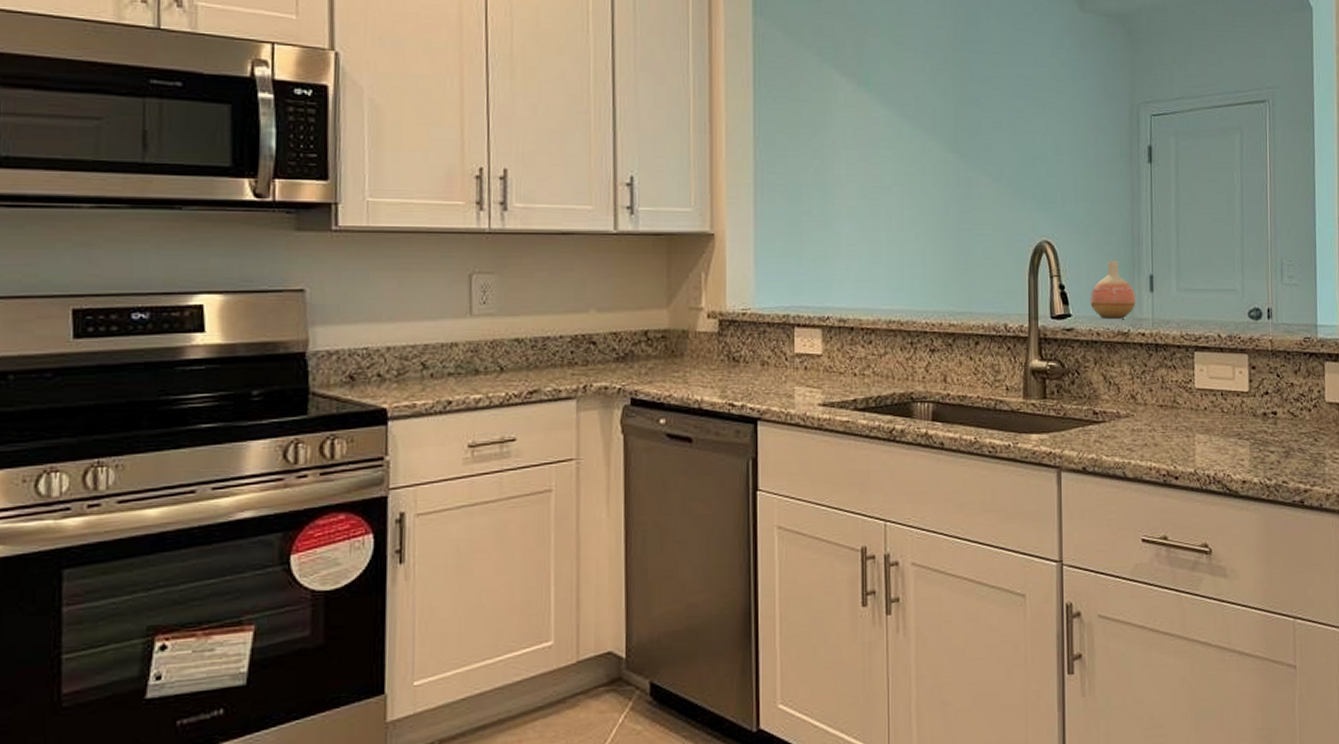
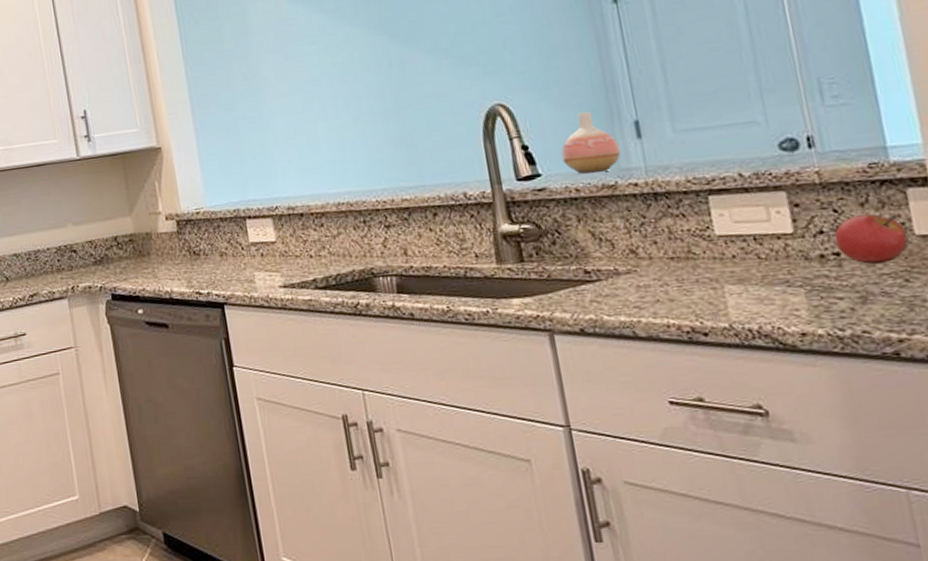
fruit: none [1275,381,1321,425] -> present [834,214,909,265]

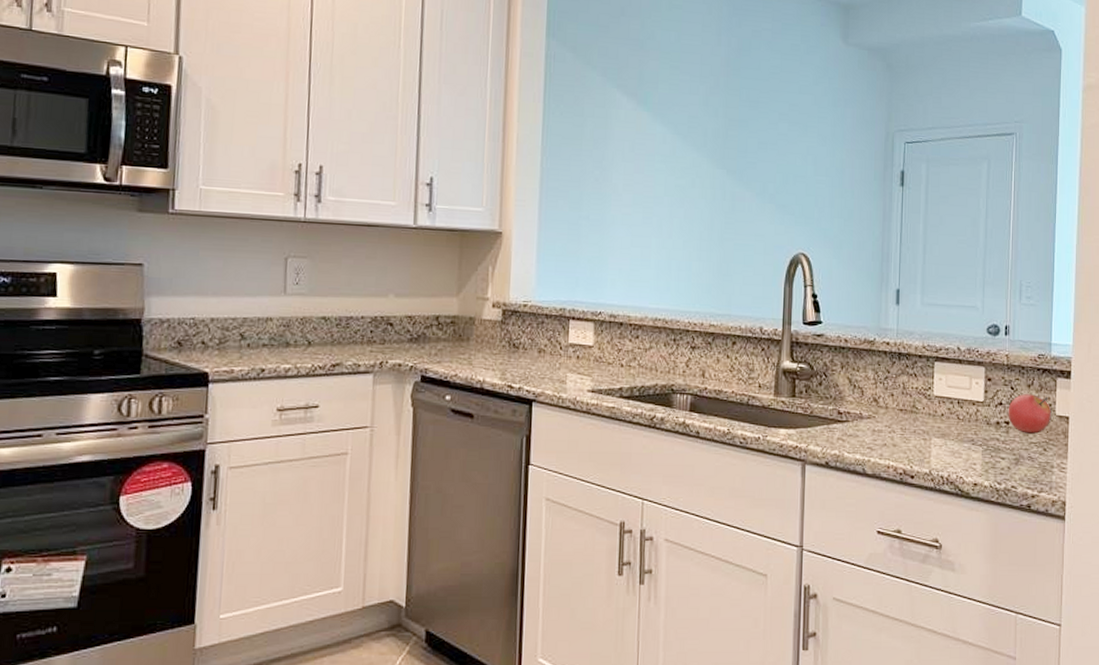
vase: present [560,111,621,174] -> none [840,274,883,329]

